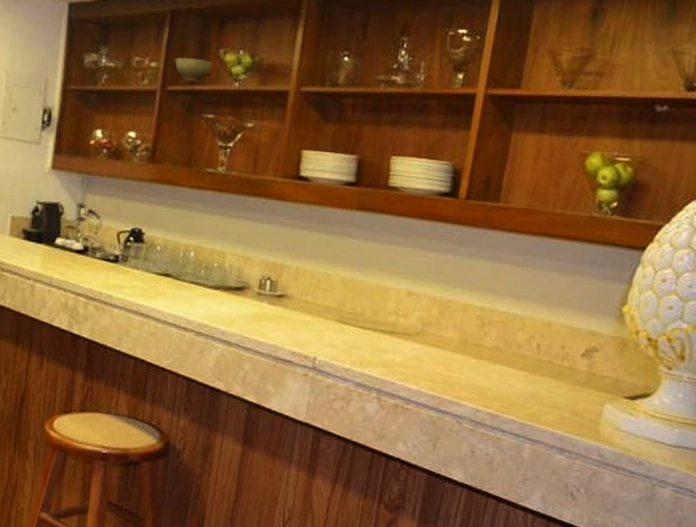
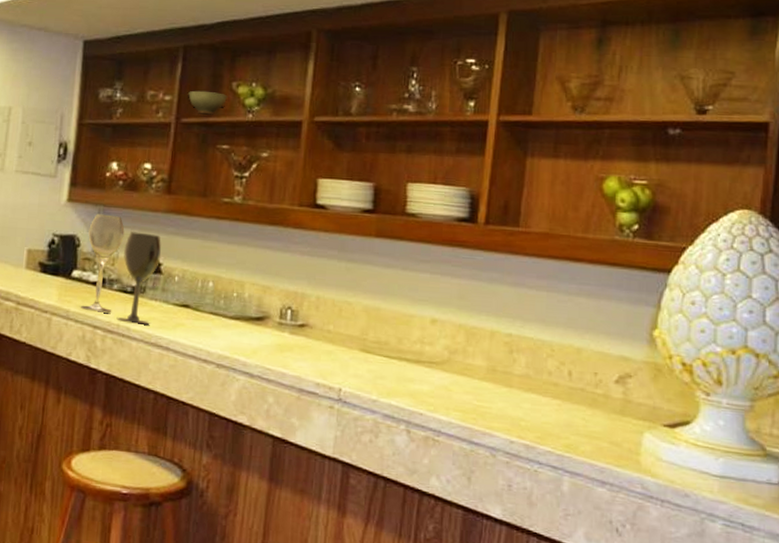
wineglass: none [63,182,108,281] -> present [80,214,125,313]
wine glass: none [99,200,145,293] -> present [116,232,162,325]

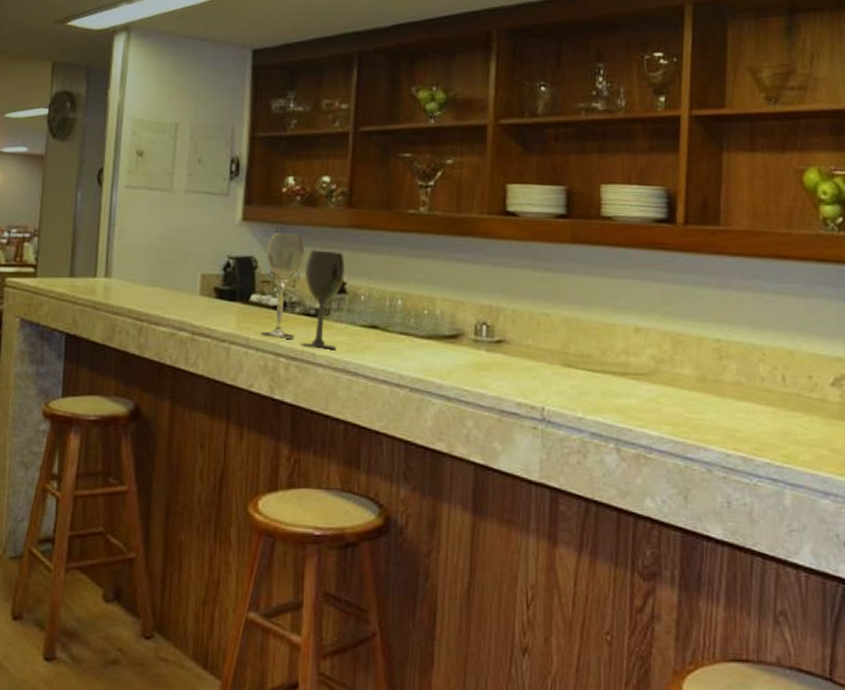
bowl: present [188,90,228,116] -> none [366,97,408,123]

